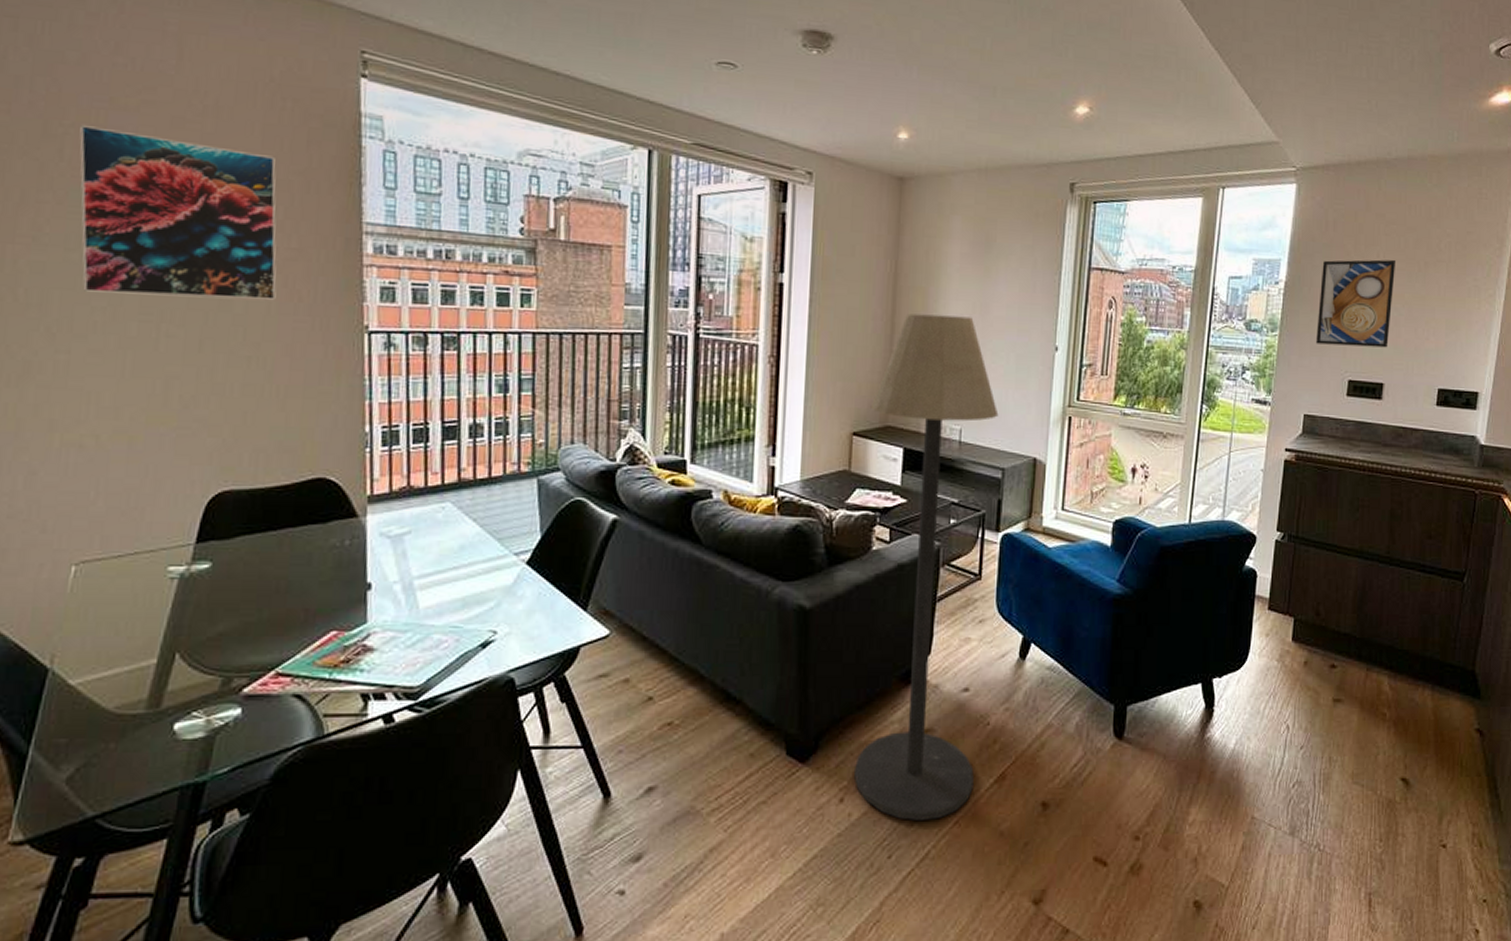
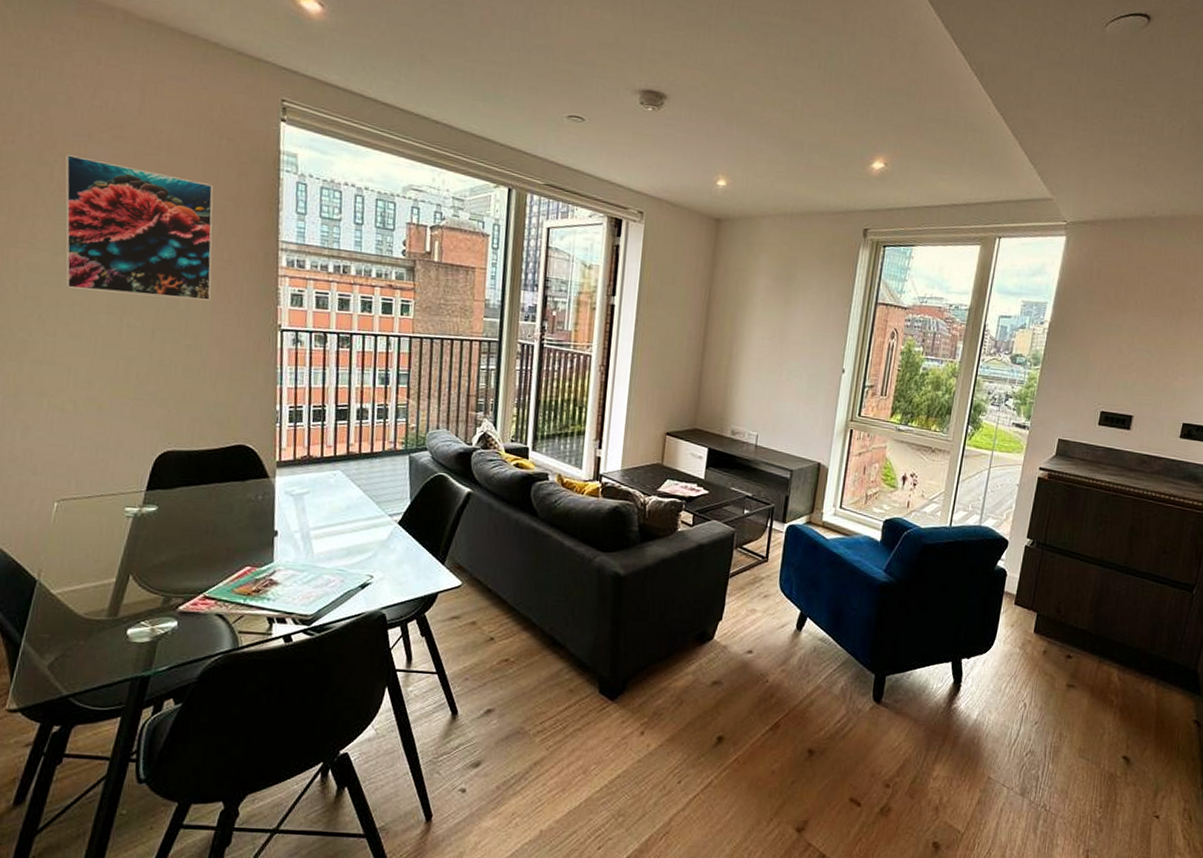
floor lamp: present [854,313,999,822] -> none [654,335,790,756]
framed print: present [1316,259,1397,348] -> none [1074,305,1153,385]

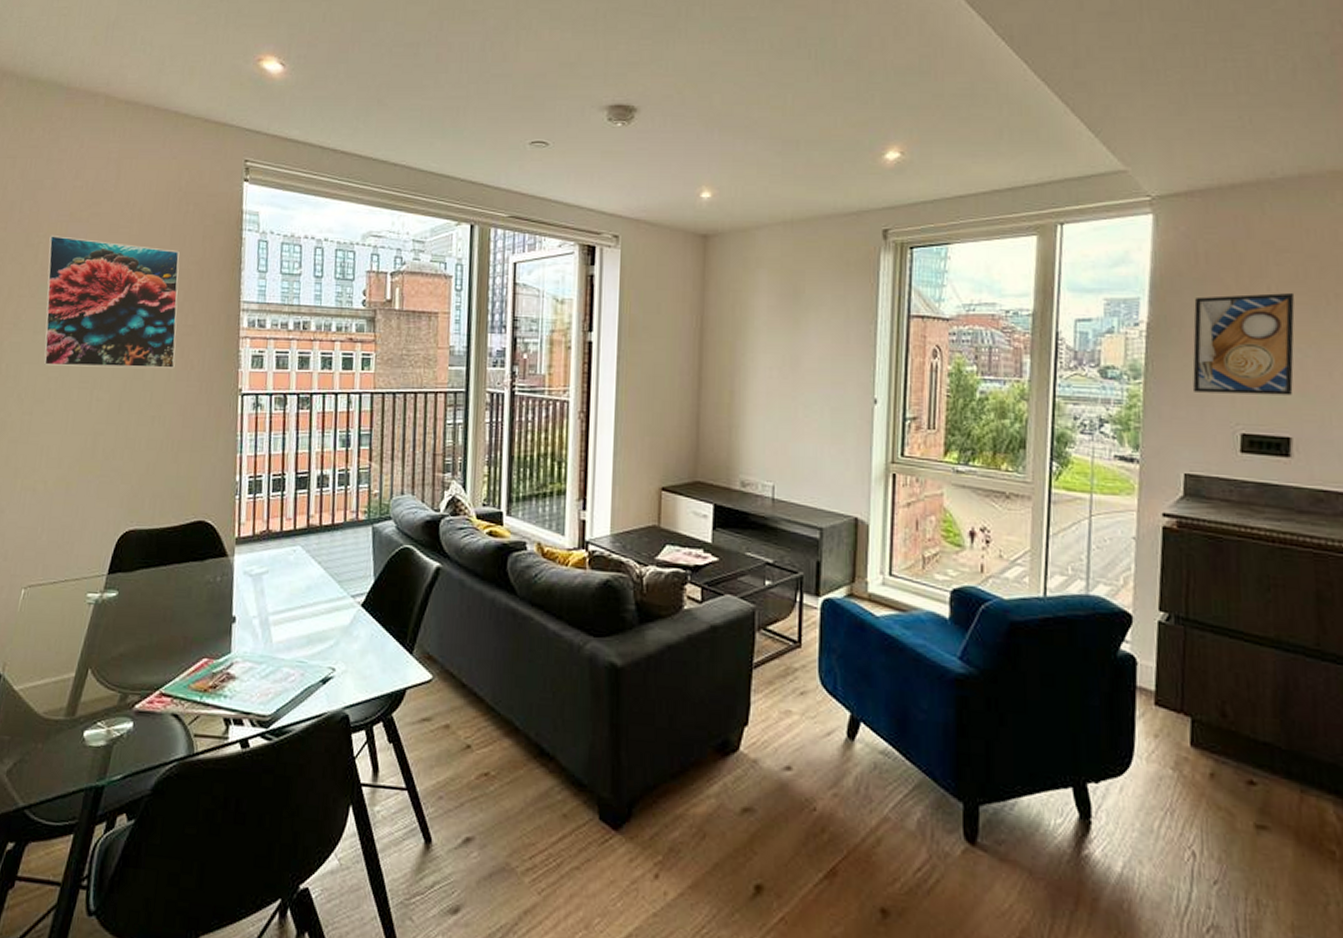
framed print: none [1074,305,1153,385] -> present [1193,292,1295,396]

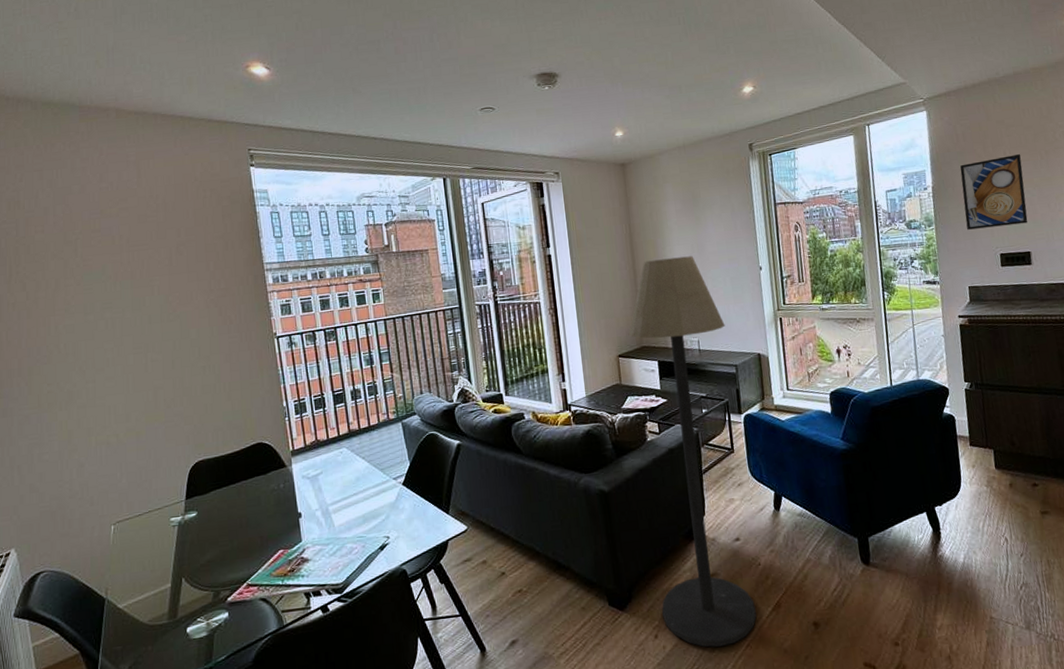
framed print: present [43,234,180,369] -> none [85,229,216,340]
floor lamp: none [670,368,814,912] -> present [628,256,757,648]

